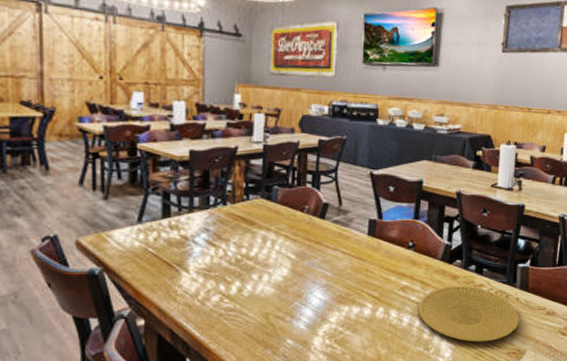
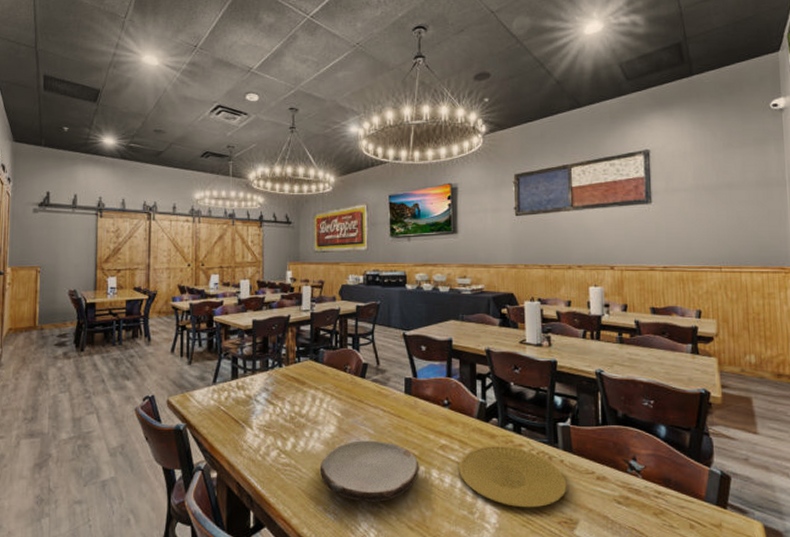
plate: none [269,283,378,343] -> present [319,440,419,502]

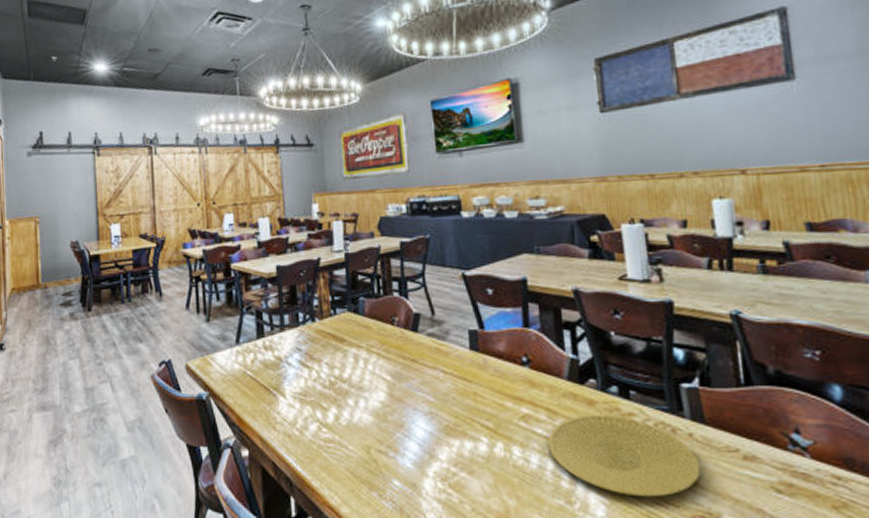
plate: present [319,440,419,502] -> none [370,410,496,487]

